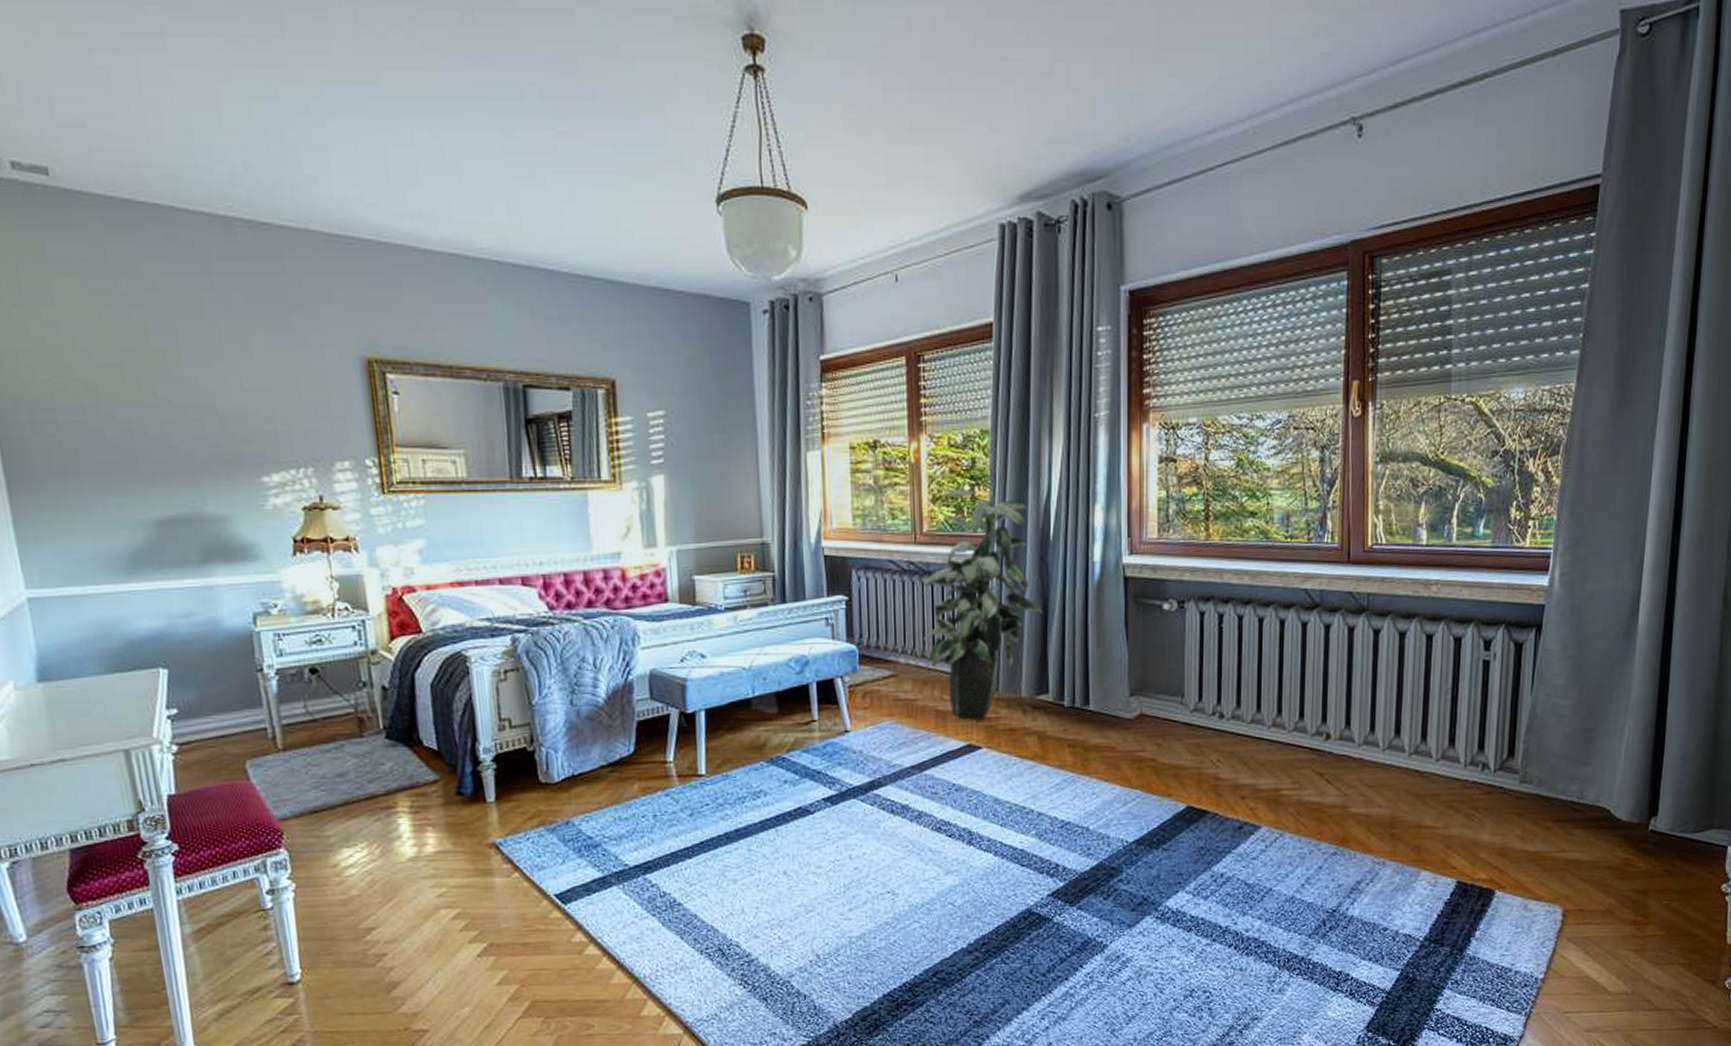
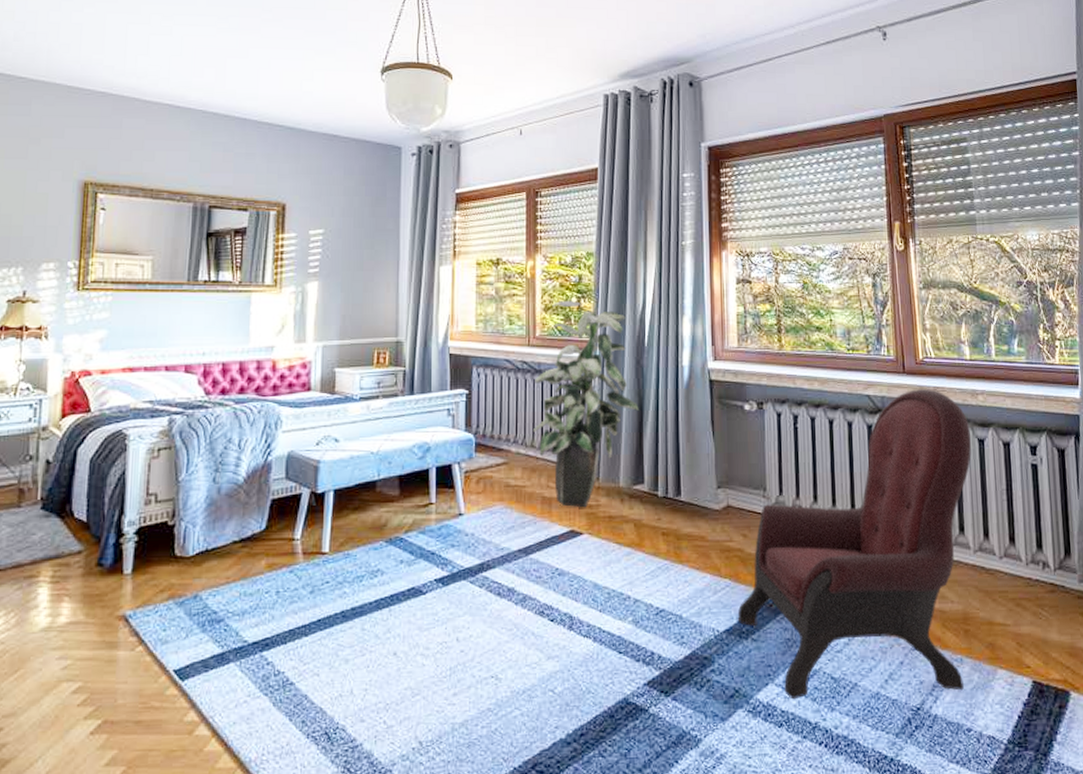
armchair: none [1148,580,1418,906] -> present [737,389,971,700]

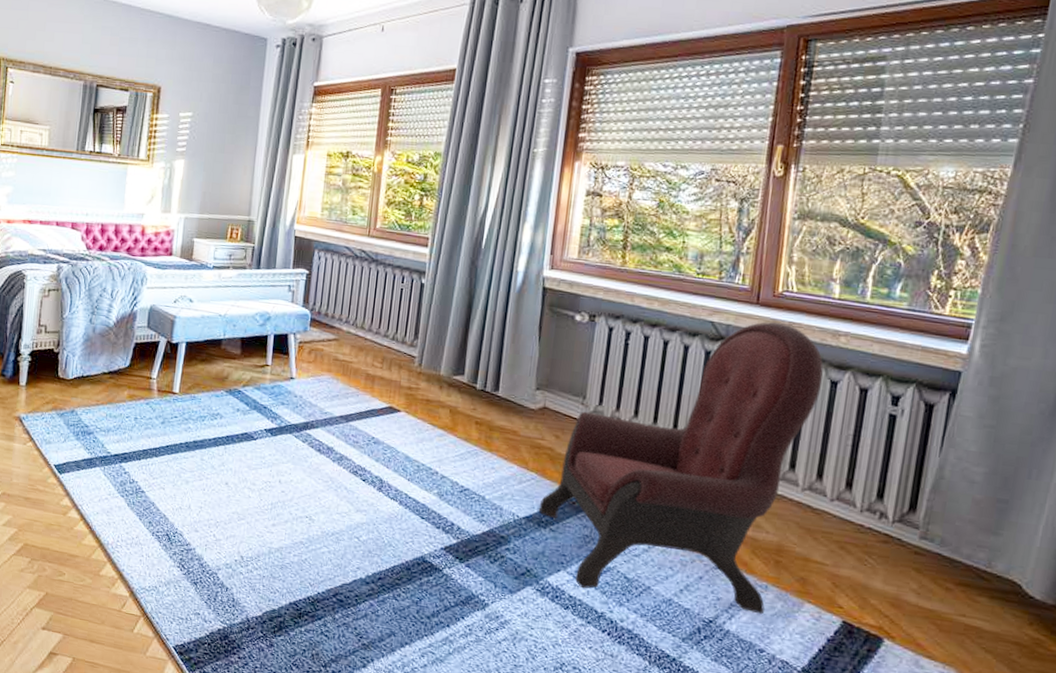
indoor plant: present [532,300,639,508] -> none [364,196,468,389]

